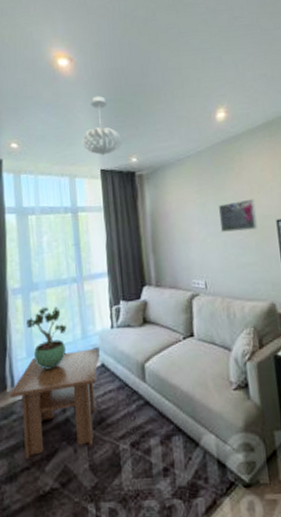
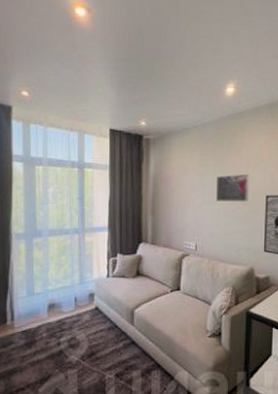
coffee table: present [9,348,98,459] -> none [9,293,93,381]
potted plant: present [26,306,67,369] -> none [28,253,66,308]
pendant light: present [82,95,122,156] -> none [94,53,133,115]

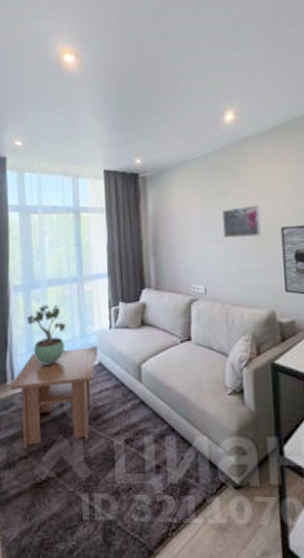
coffee table: none [9,293,93,381] -> present [9,347,96,448]
potted plant: none [28,253,66,308] -> present [27,304,66,365]

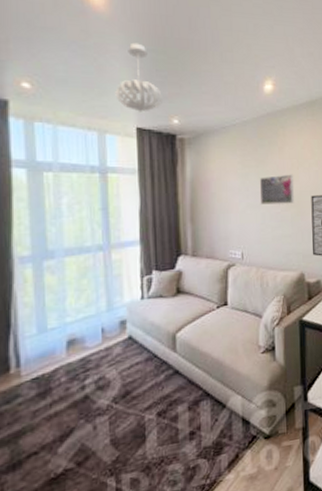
coffee table: present [9,347,96,448] -> none [13,320,125,443]
potted plant: present [27,304,66,365] -> none [38,276,89,345]
pendant light: none [86,94,126,156] -> present [115,42,162,112]

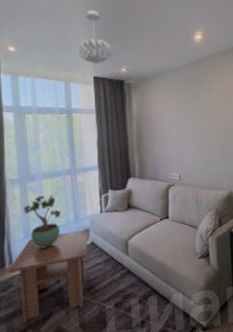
coffee table: none [13,320,125,443] -> present [8,229,89,323]
potted plant: none [38,276,89,345] -> present [24,195,61,248]
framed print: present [259,174,294,204] -> none [193,108,222,135]

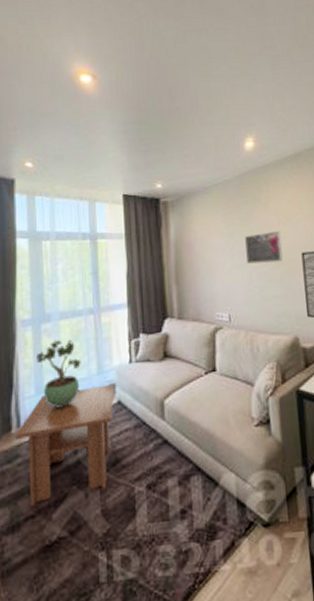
pendant light: present [77,9,113,64] -> none [104,117,146,180]
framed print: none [193,108,222,135] -> present [245,230,283,264]

